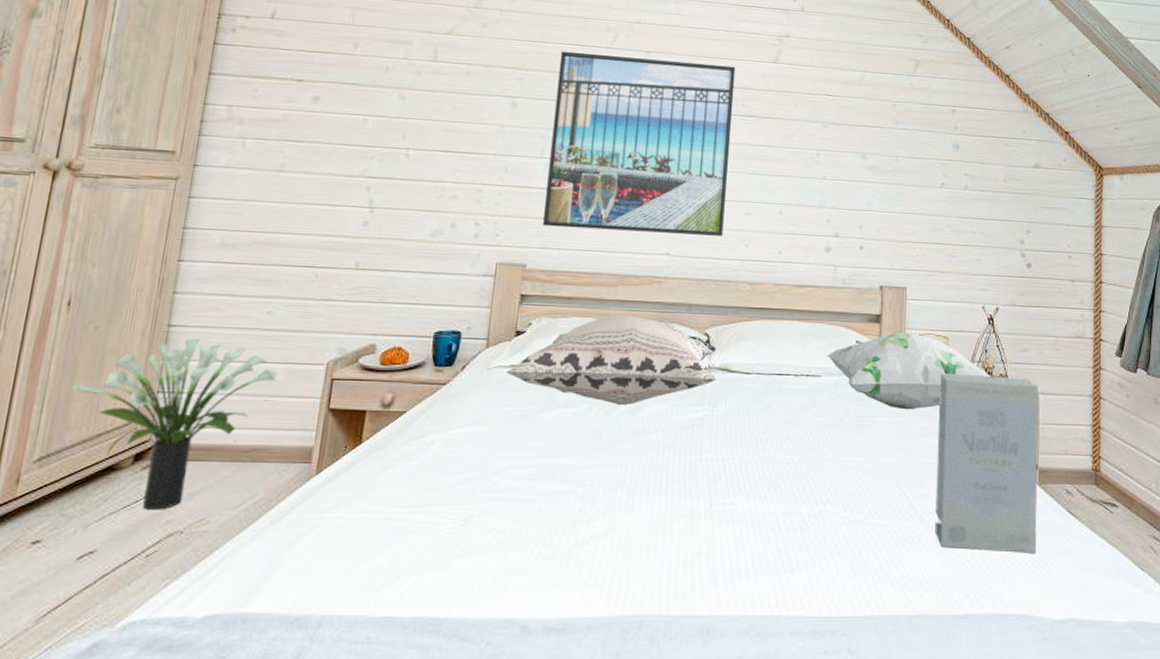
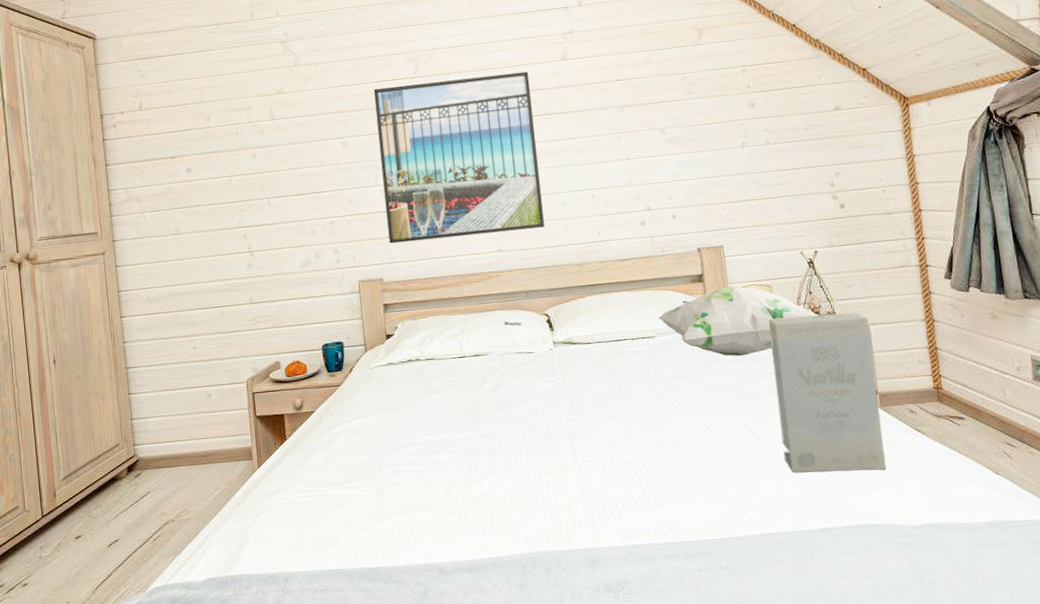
potted plant: present [72,337,276,510] -> none [73,374,212,507]
decorative pillow: present [507,313,717,405] -> none [386,307,562,385]

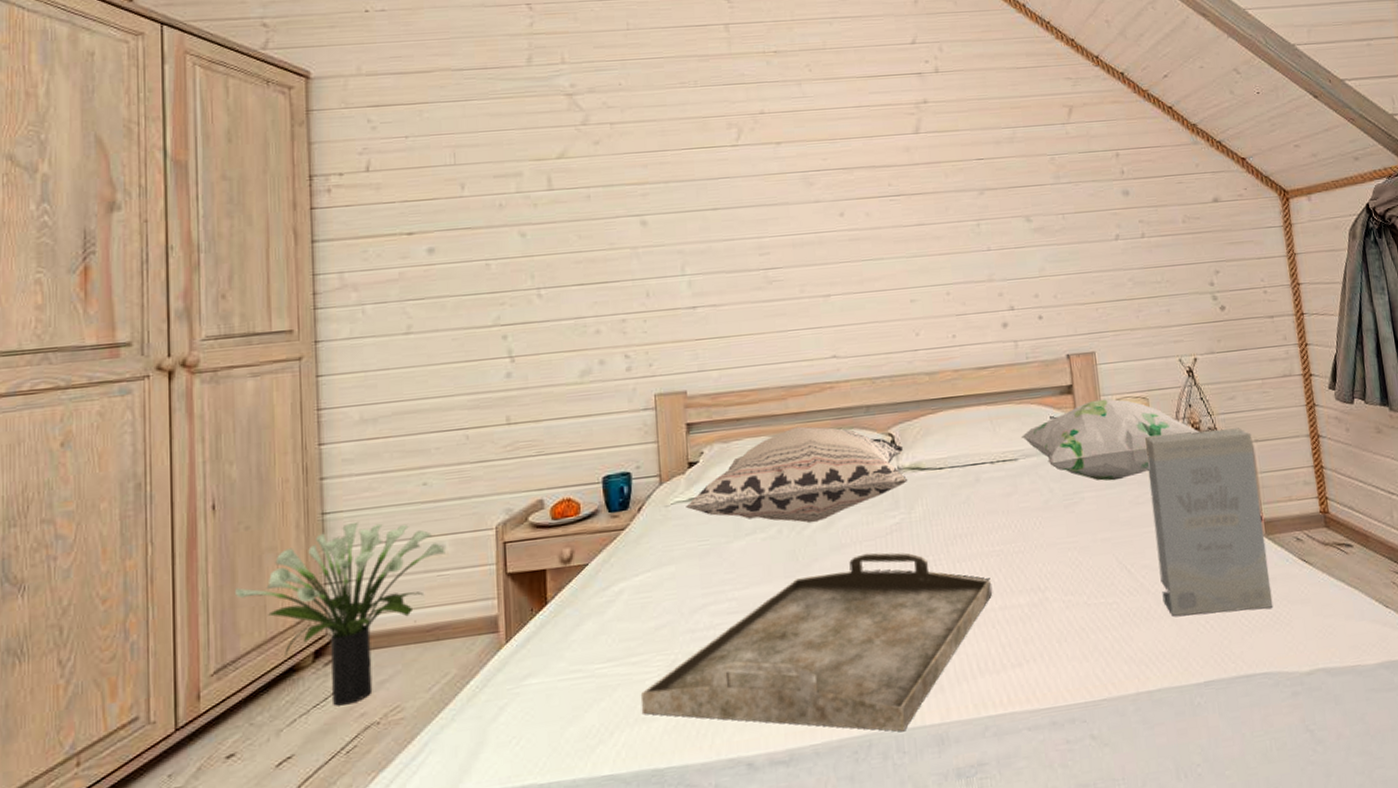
potted plant: none [73,374,212,507] -> present [235,521,446,706]
serving tray: none [357,410,634,553] -> present [640,552,992,732]
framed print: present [373,71,545,244] -> none [684,144,890,348]
decorative pillow: none [386,307,562,385] -> present [686,426,908,523]

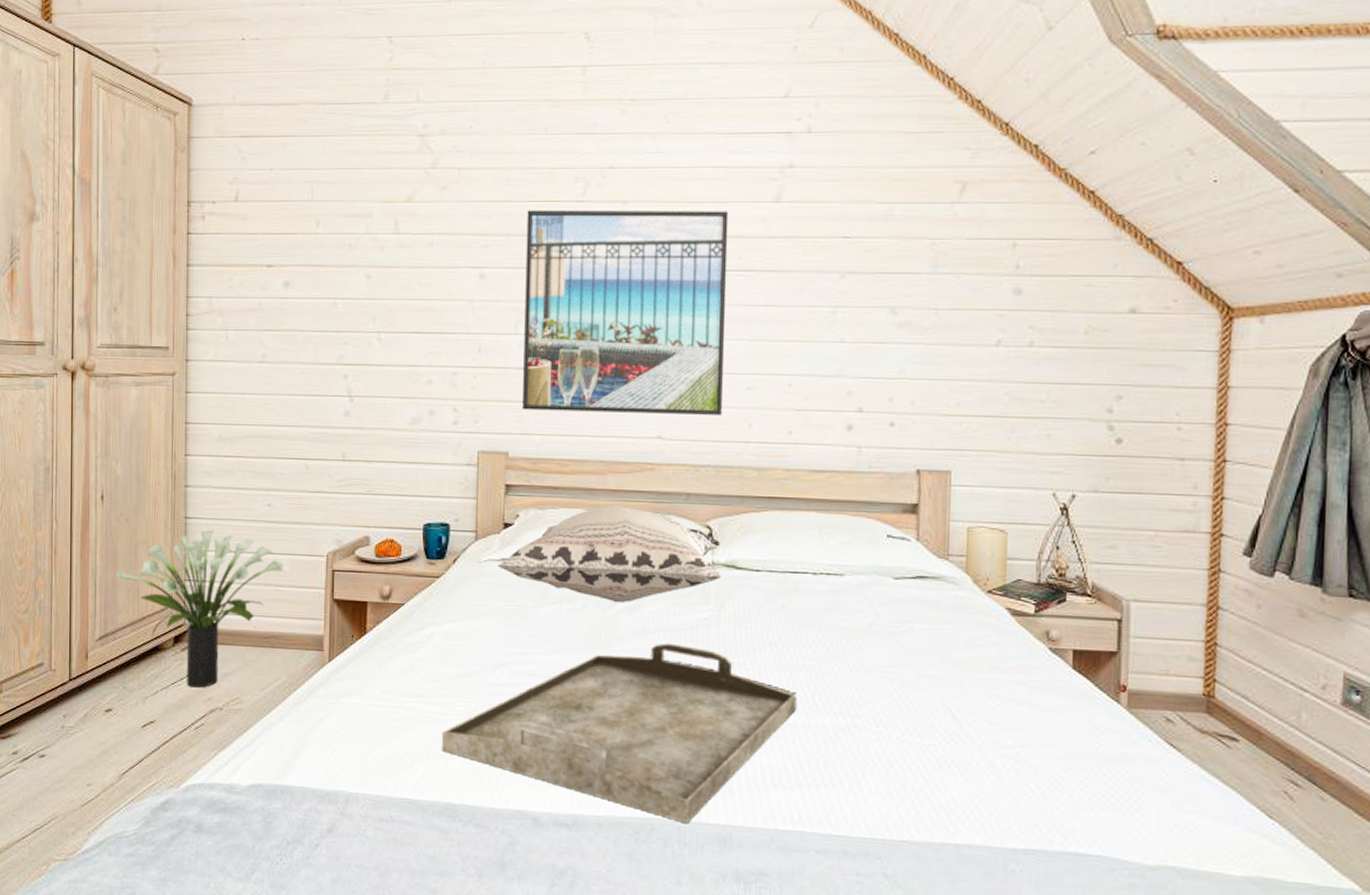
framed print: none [684,144,890,348] -> present [523,209,729,415]
decorative pillow: present [1020,399,1199,481] -> none [850,524,1064,616]
book: present [1144,428,1273,617] -> none [989,573,1130,788]

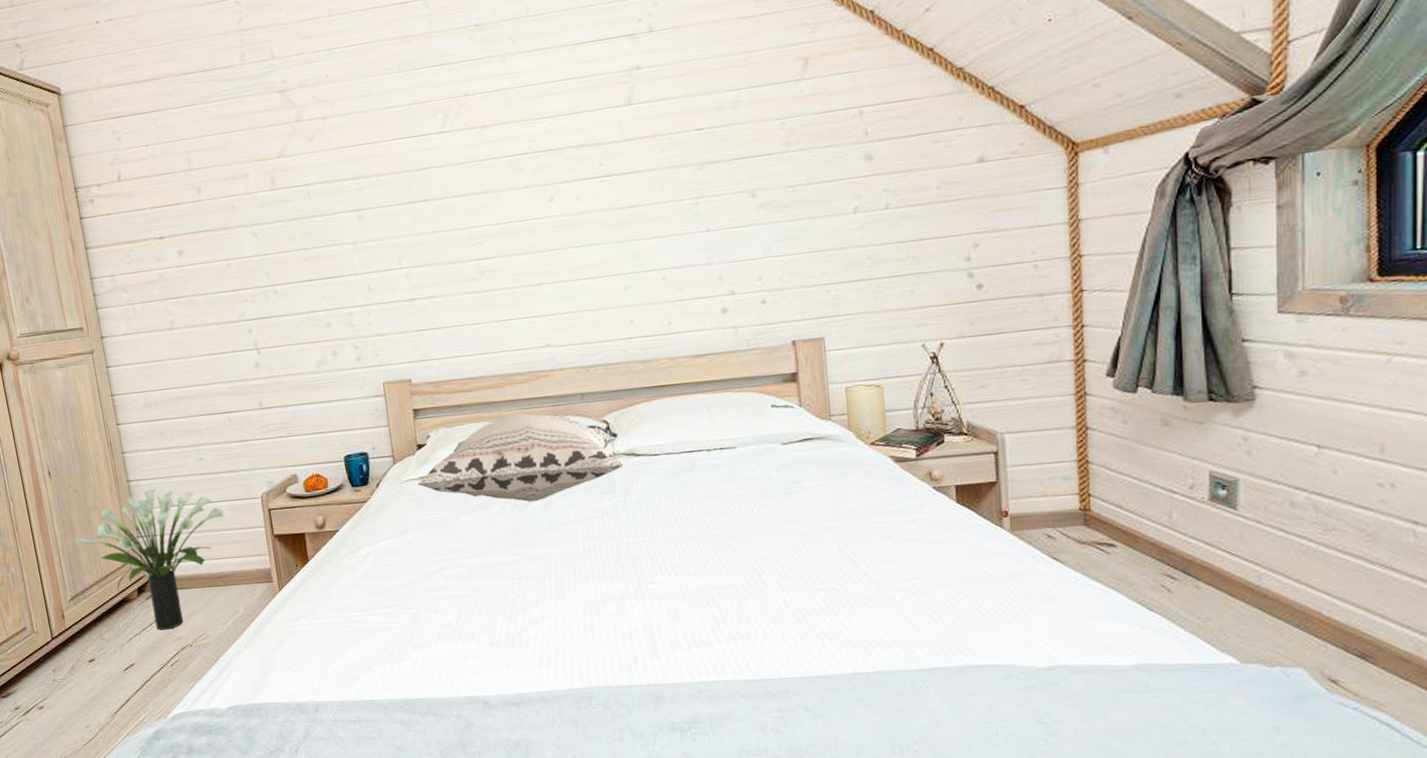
serving tray: present [441,643,796,824] -> none [390,531,707,688]
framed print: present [523,209,729,415] -> none [393,120,603,338]

